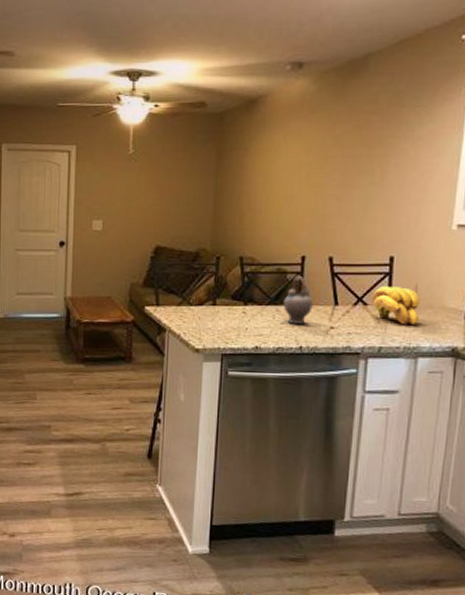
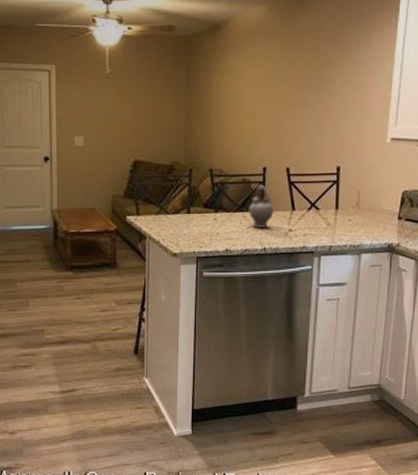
banana bunch: present [371,285,420,326] -> none [322,192,362,226]

